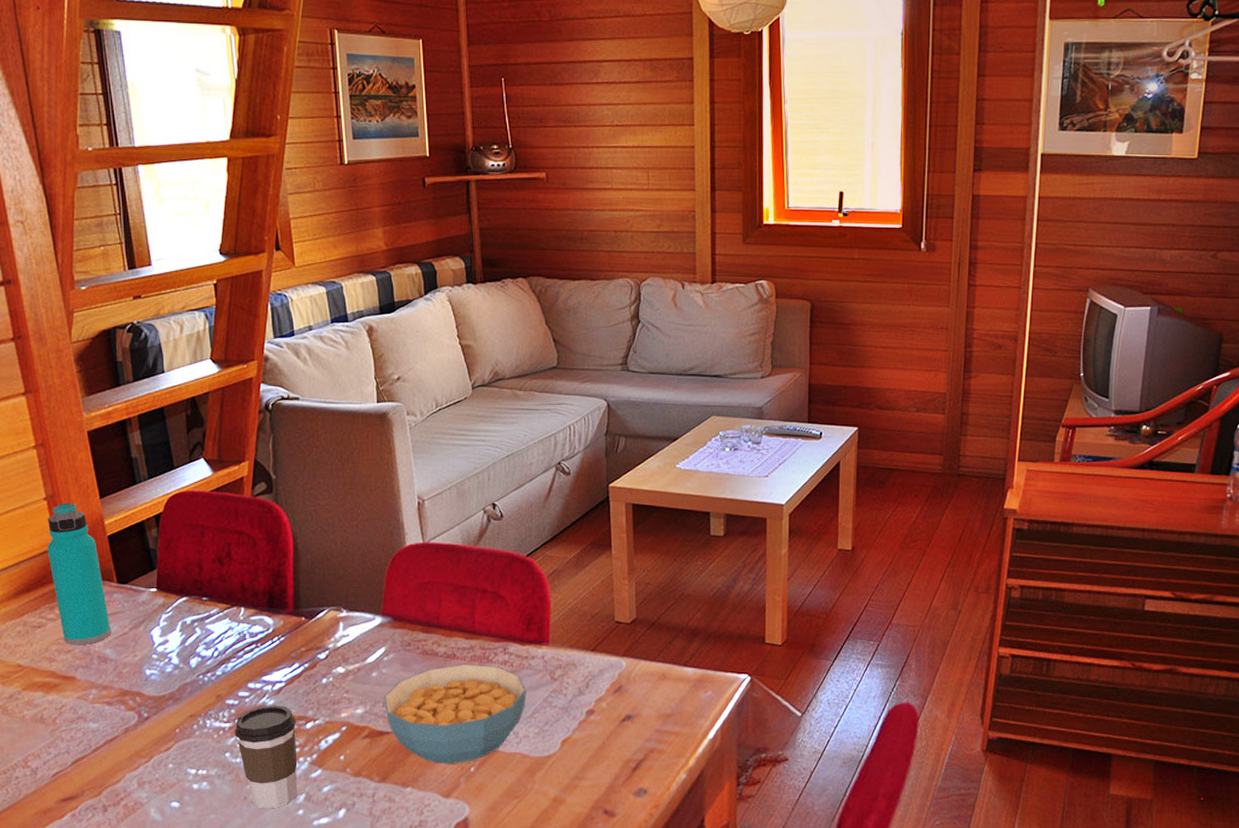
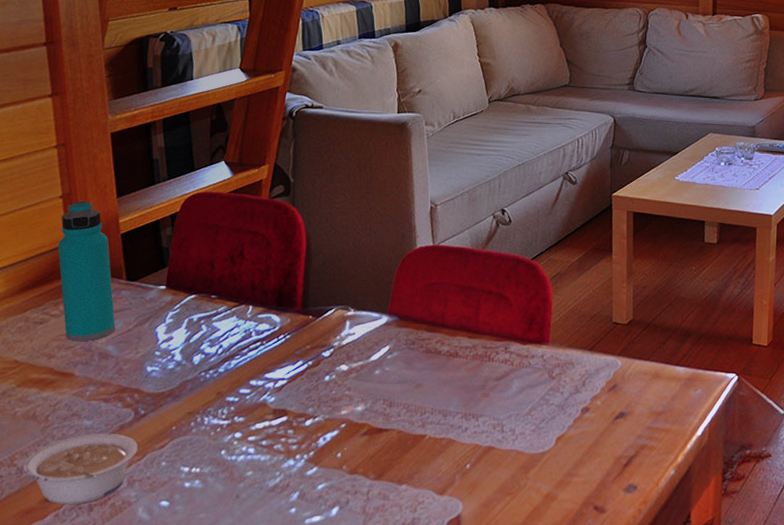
legume: none [36,735,145,805] -> present [23,433,139,505]
coffee cup: present [234,705,298,809] -> none [232,402,295,507]
cereal bowl: present [384,664,526,764] -> none [384,362,525,461]

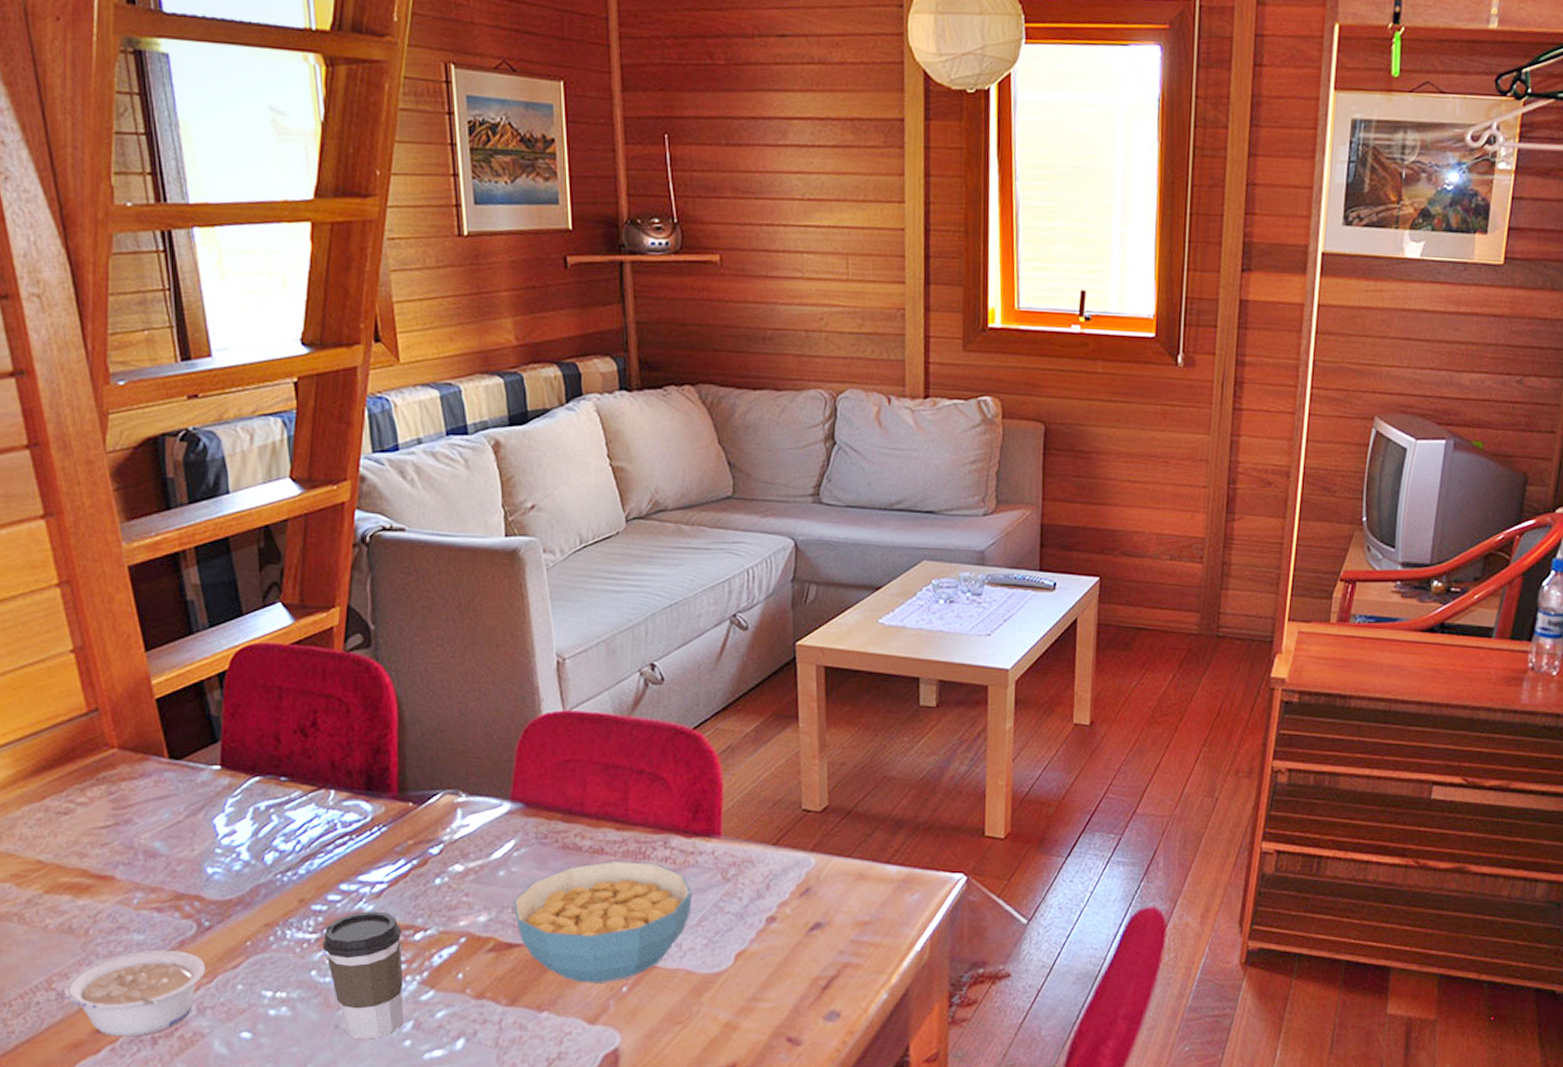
water bottle: present [57,200,116,342] -> none [75,656,162,837]
coffee cup: none [232,402,295,507] -> present [322,911,404,1039]
cereal bowl: none [384,362,525,461] -> present [513,860,692,983]

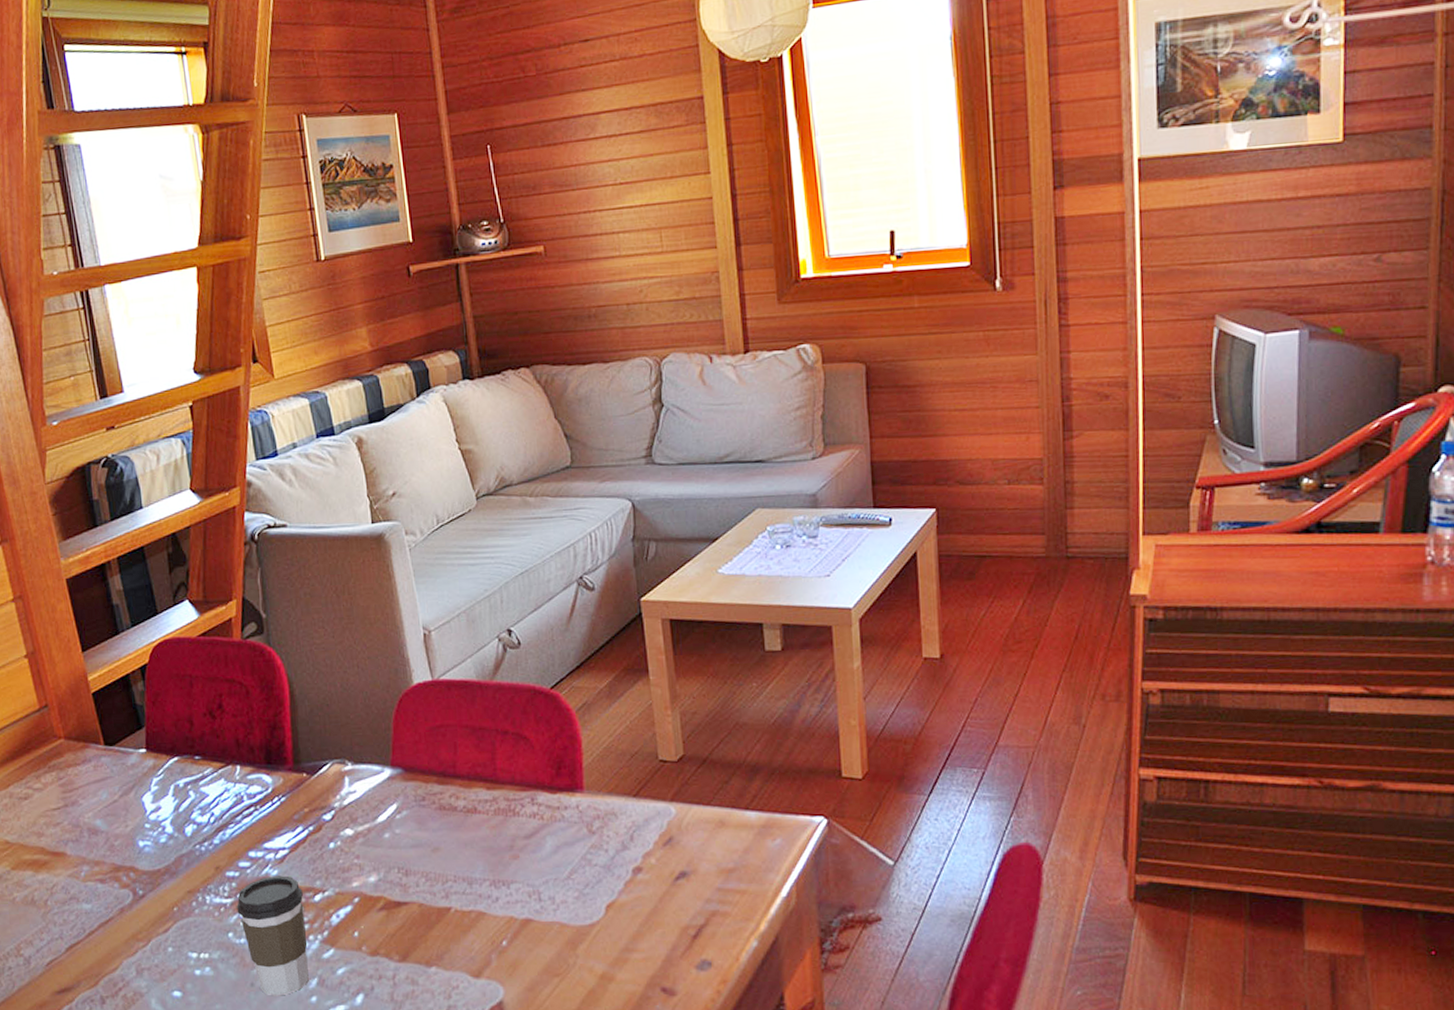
legume: present [64,950,207,1037] -> none [29,917,142,998]
cereal bowl: present [513,860,692,983] -> none [398,818,561,938]

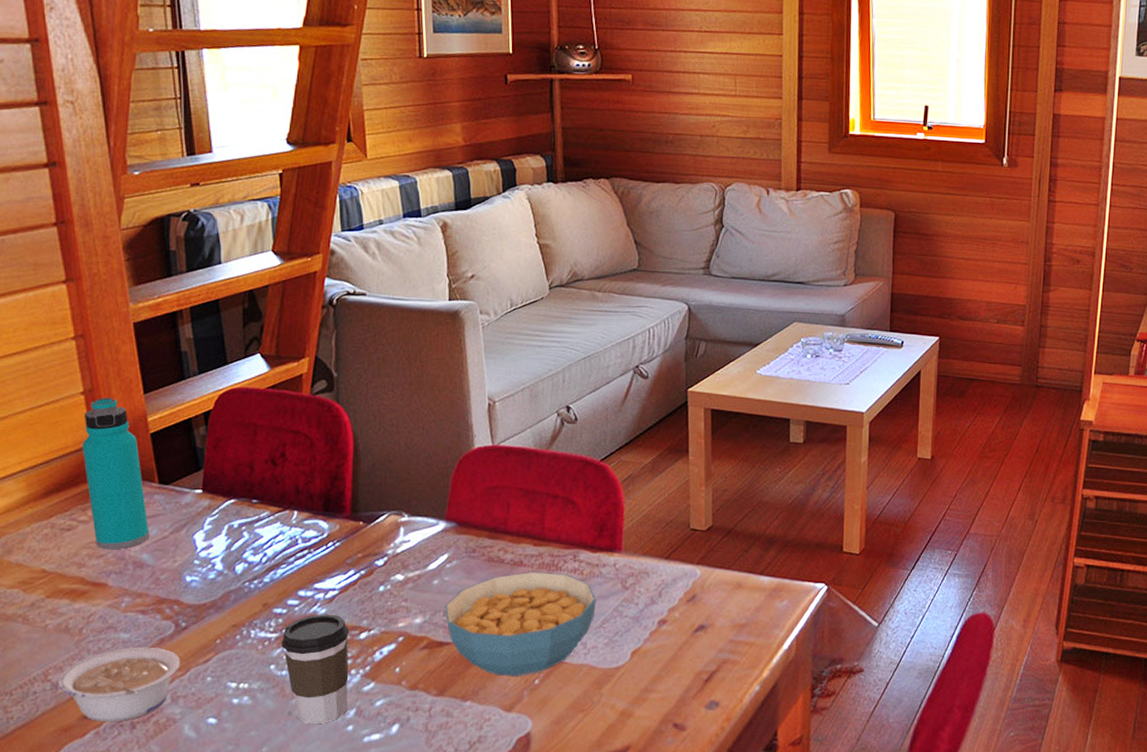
water bottle: none [29,658,101,817] -> present [82,397,150,550]
legume: none [29,917,142,998] -> present [58,646,181,722]
cereal bowl: none [398,818,561,938] -> present [444,571,596,677]

